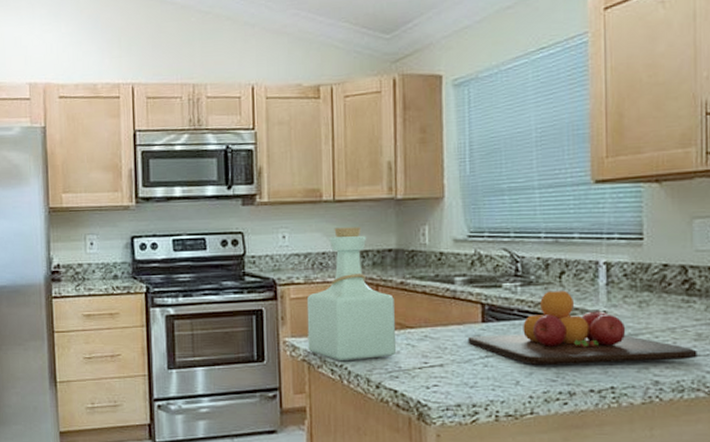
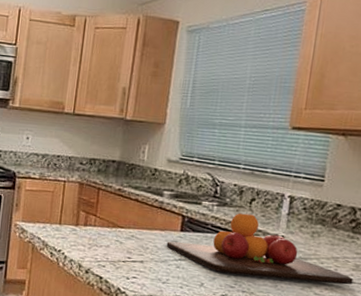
bottle: present [306,227,397,362] -> none [34,136,111,249]

